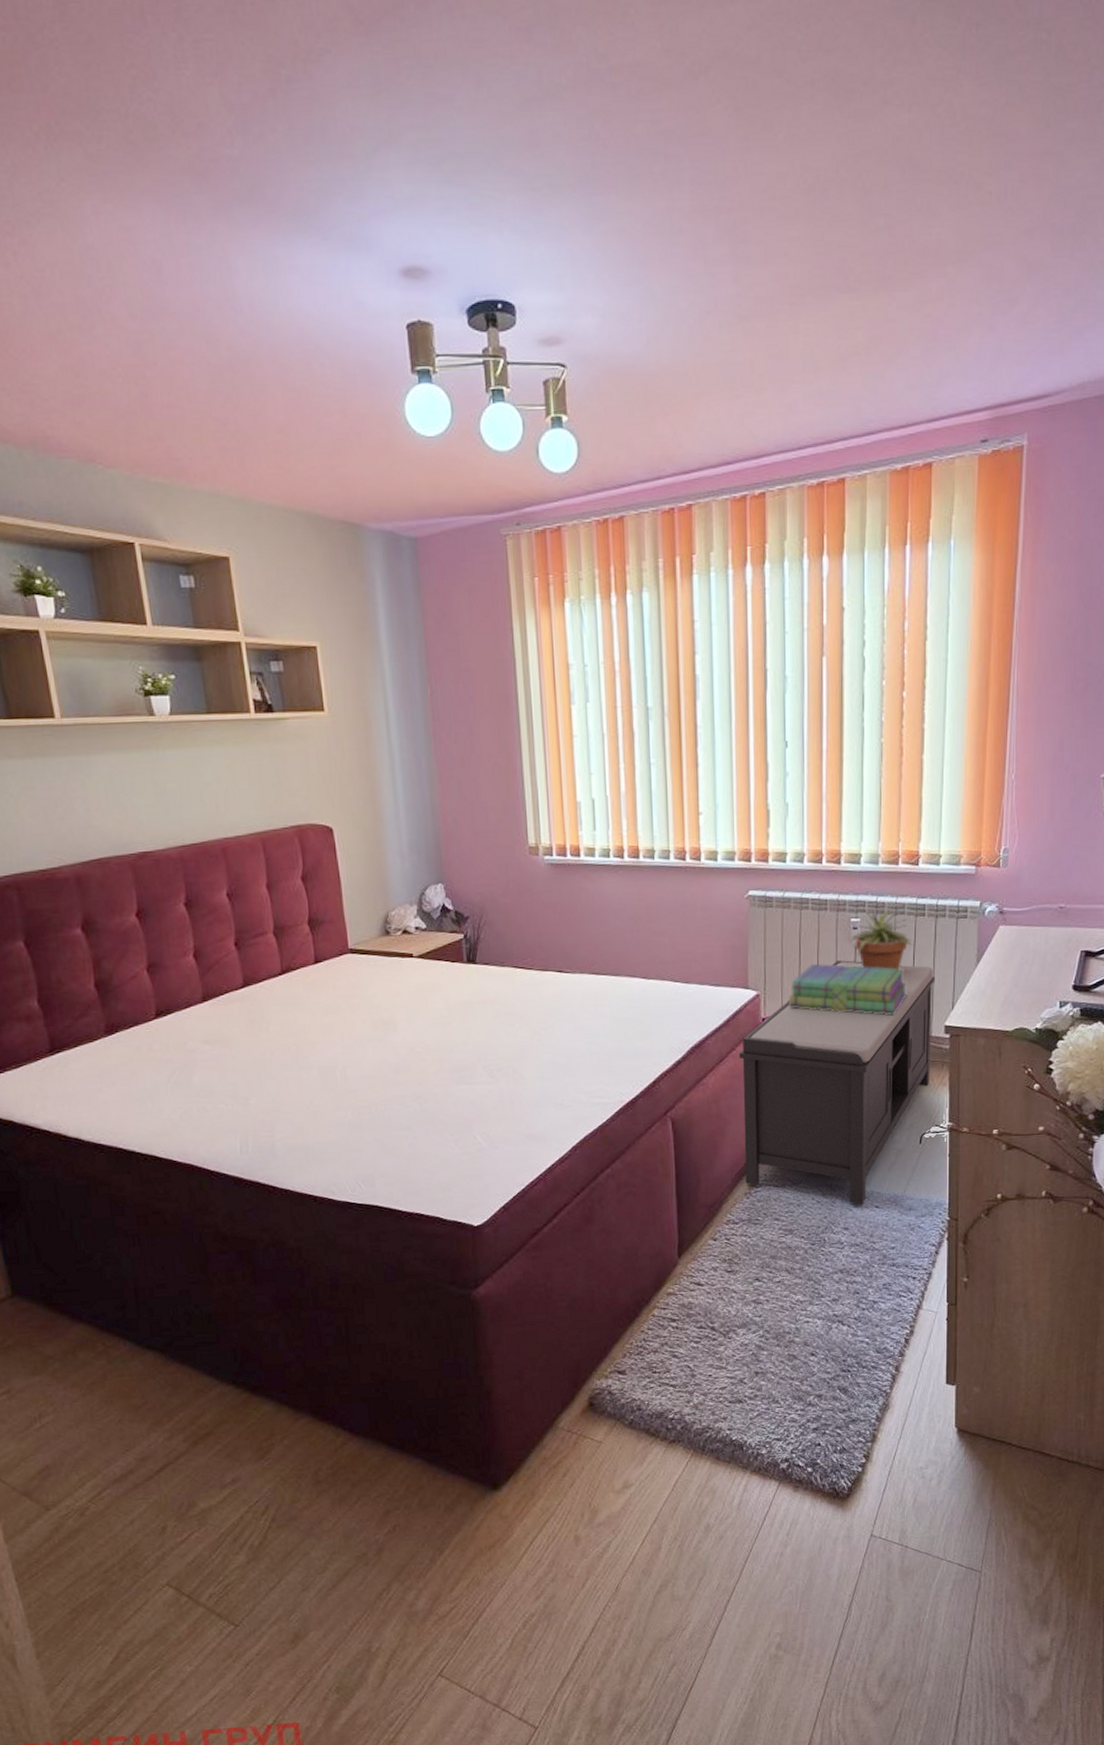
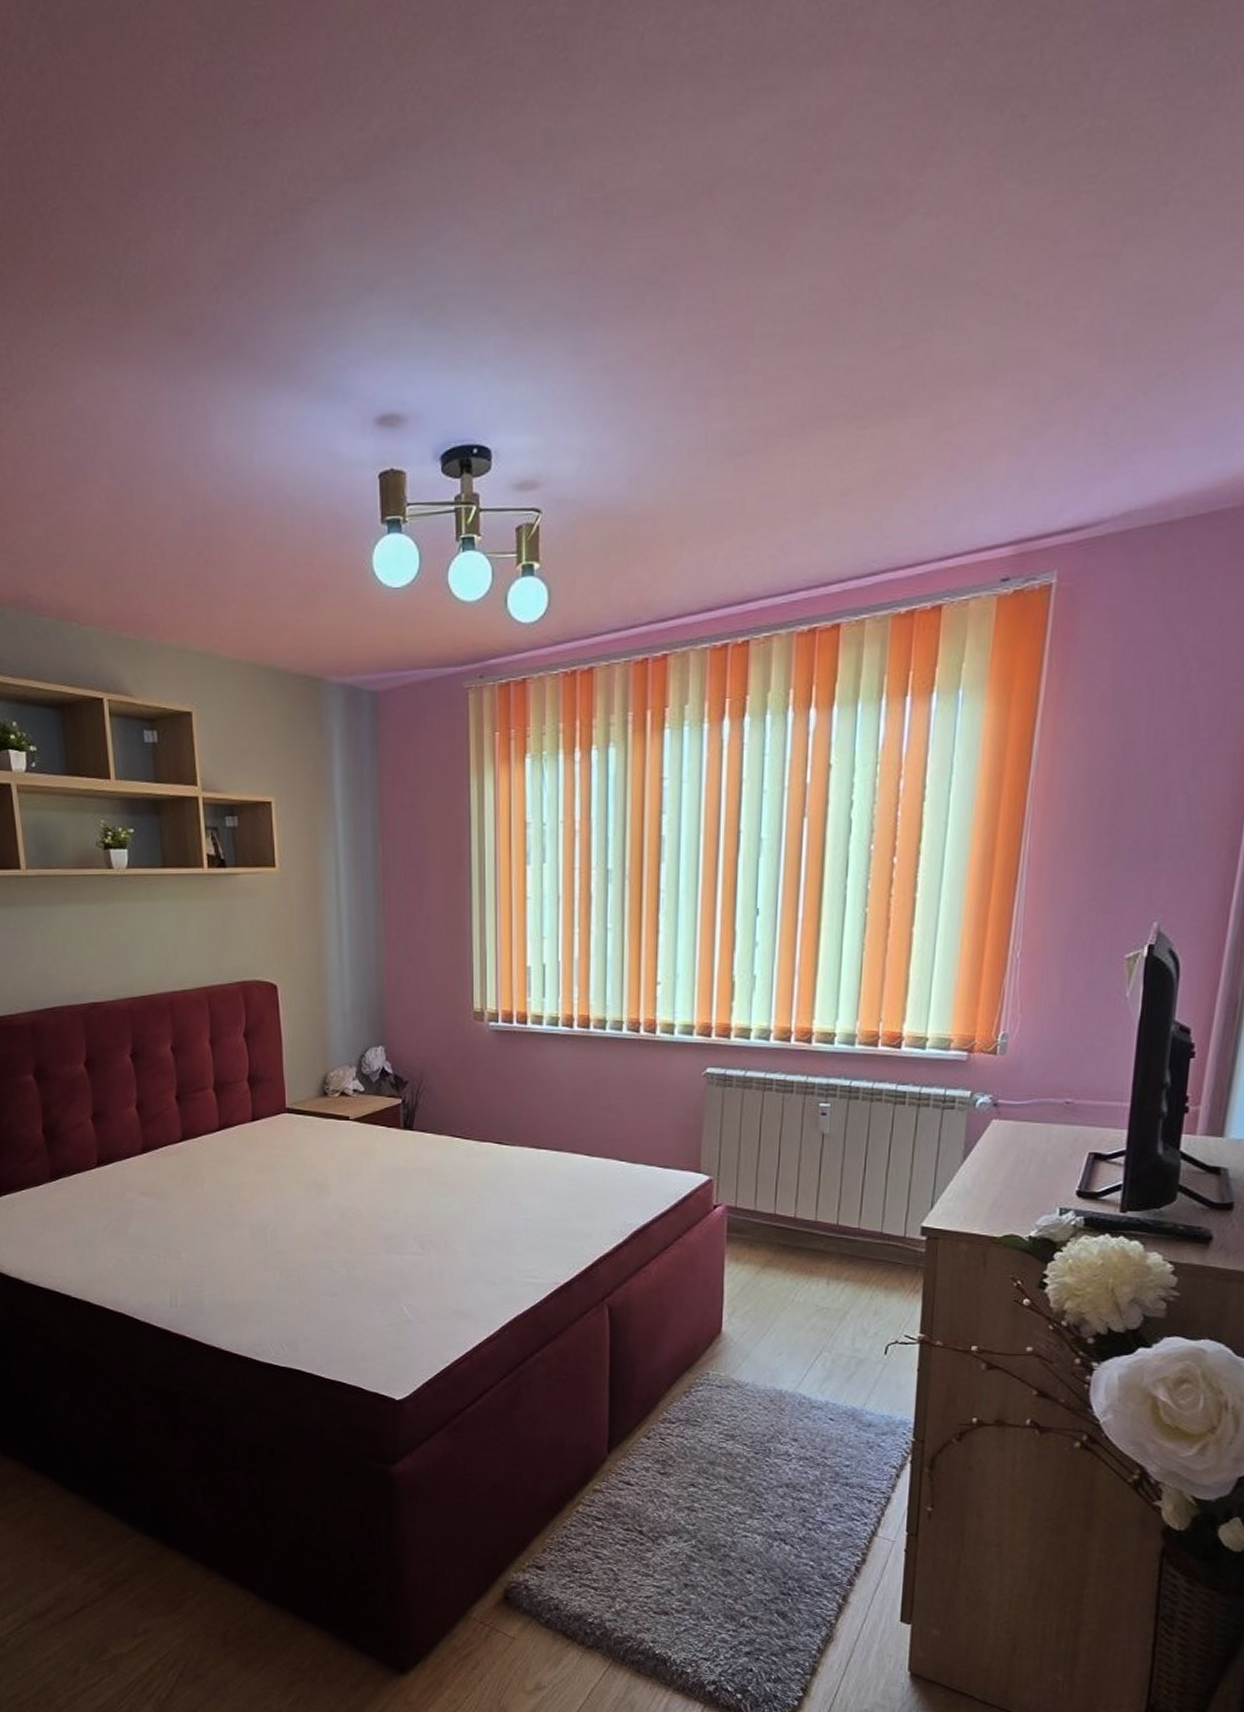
bench: present [739,960,935,1205] -> none [685,1148,913,1416]
stack of books: present [788,964,907,1015] -> none [743,1151,880,1212]
potted plant: present [850,909,913,970] -> none [817,1094,890,1162]

